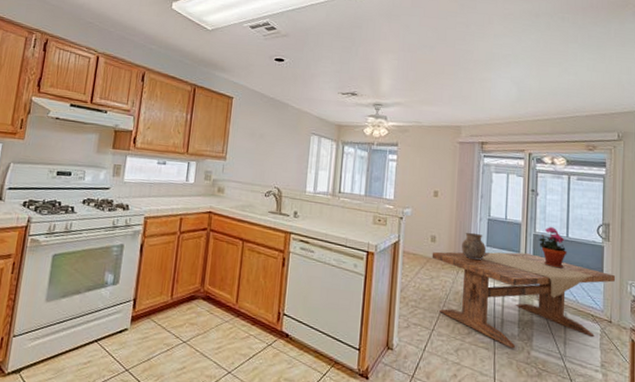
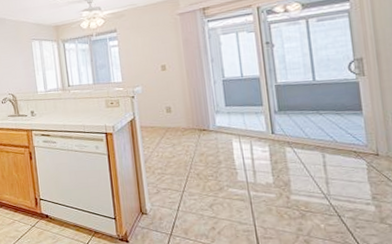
dining table: present [431,251,616,349] -> none [169,104,378,196]
ceramic pot: present [462,232,487,261] -> none [199,96,226,122]
potted plant: present [539,227,567,269] -> none [282,74,316,114]

